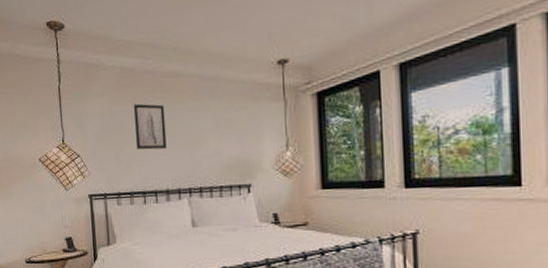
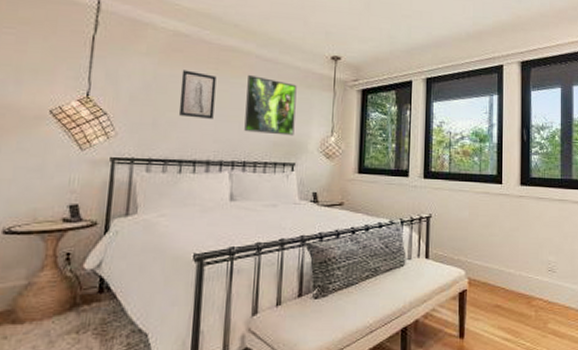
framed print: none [193,97,246,158] -> present [244,74,297,136]

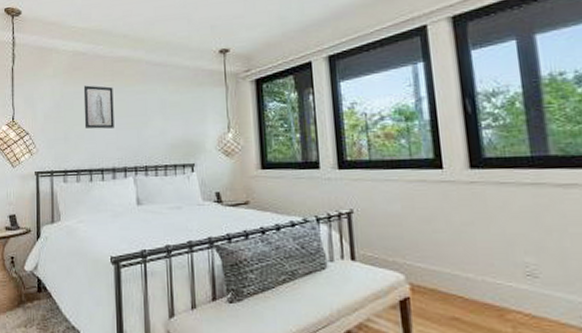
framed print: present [244,74,297,136] -> none [141,80,190,137]

